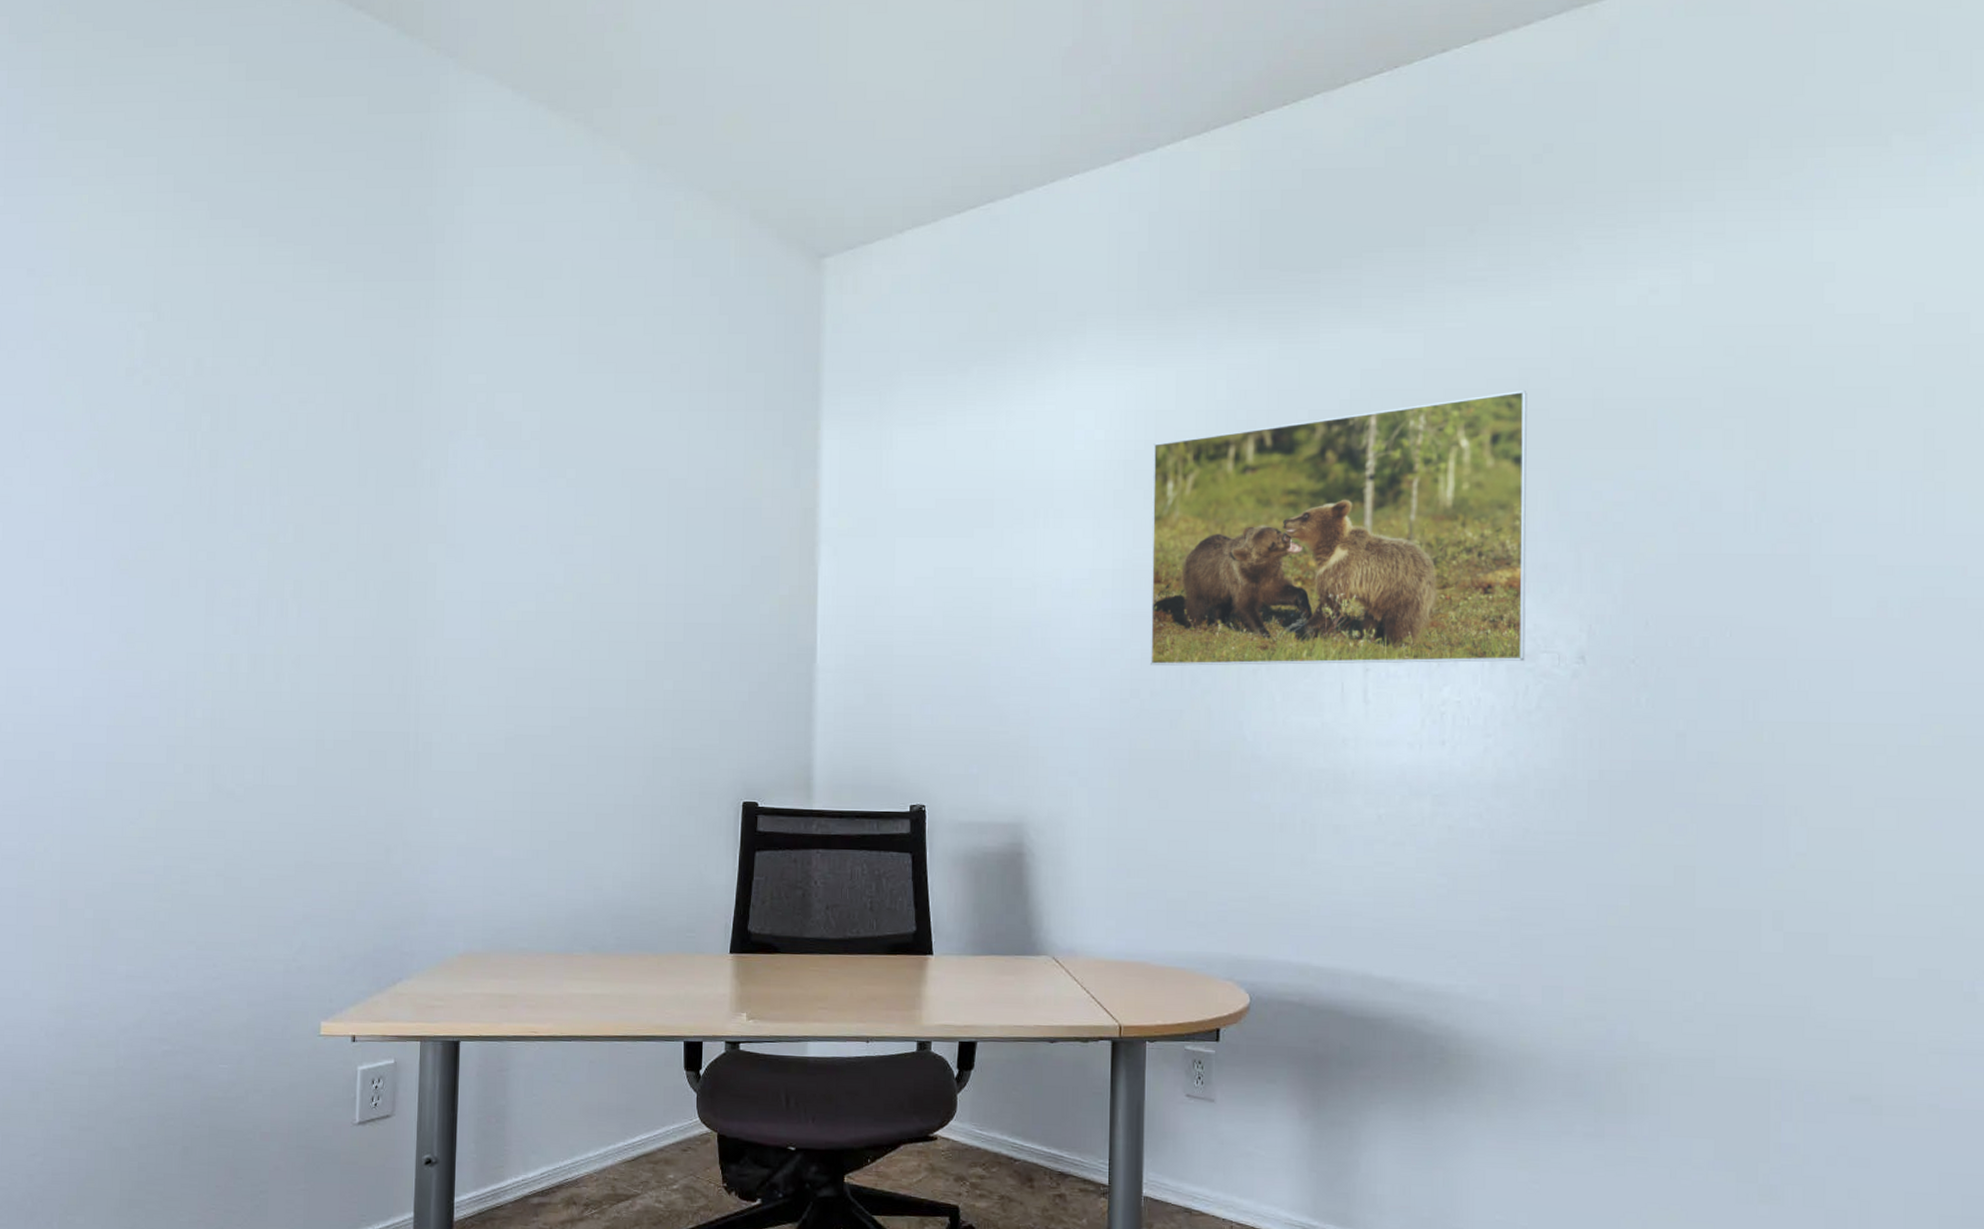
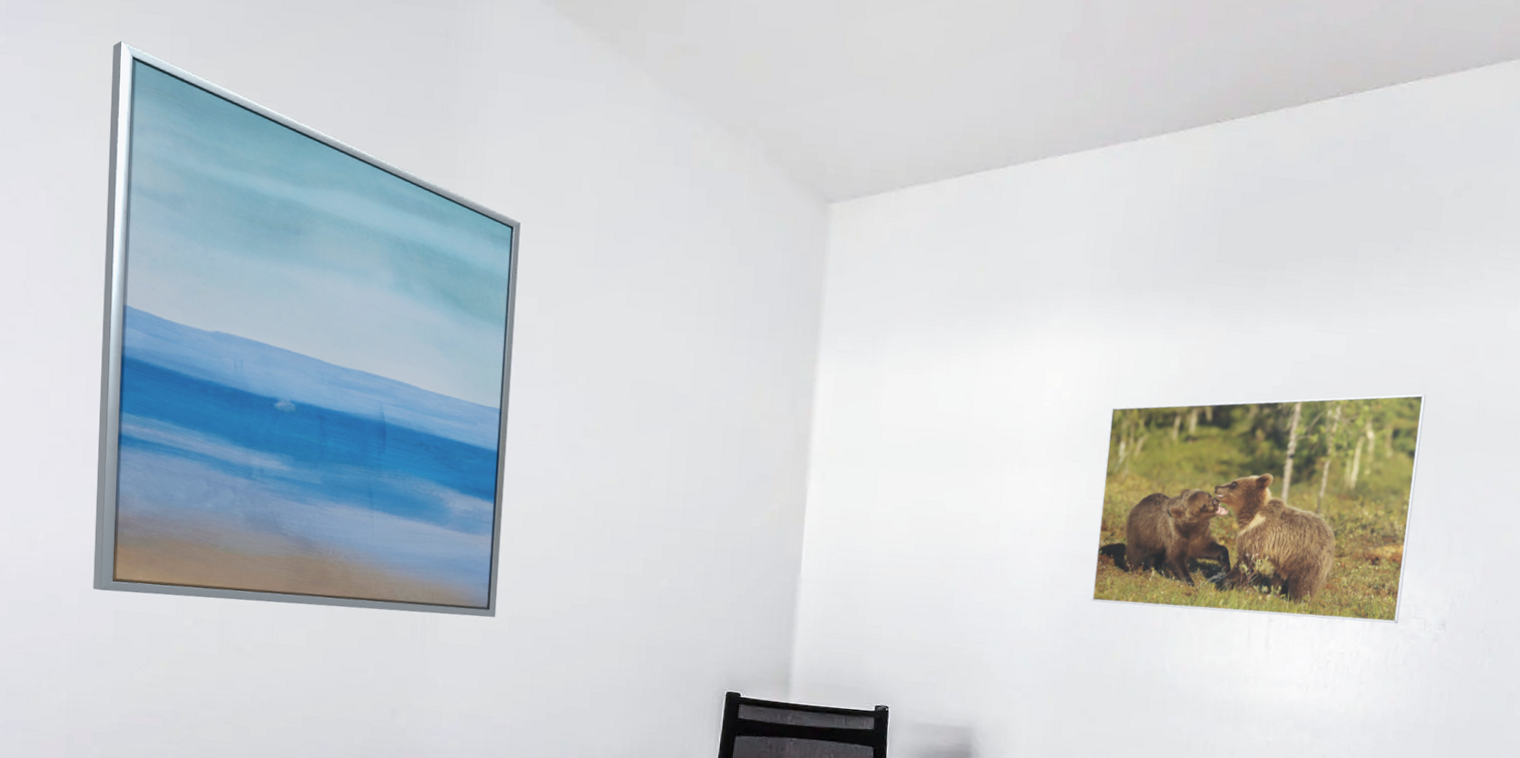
wall art: none [85,186,502,743] -> present [93,40,521,618]

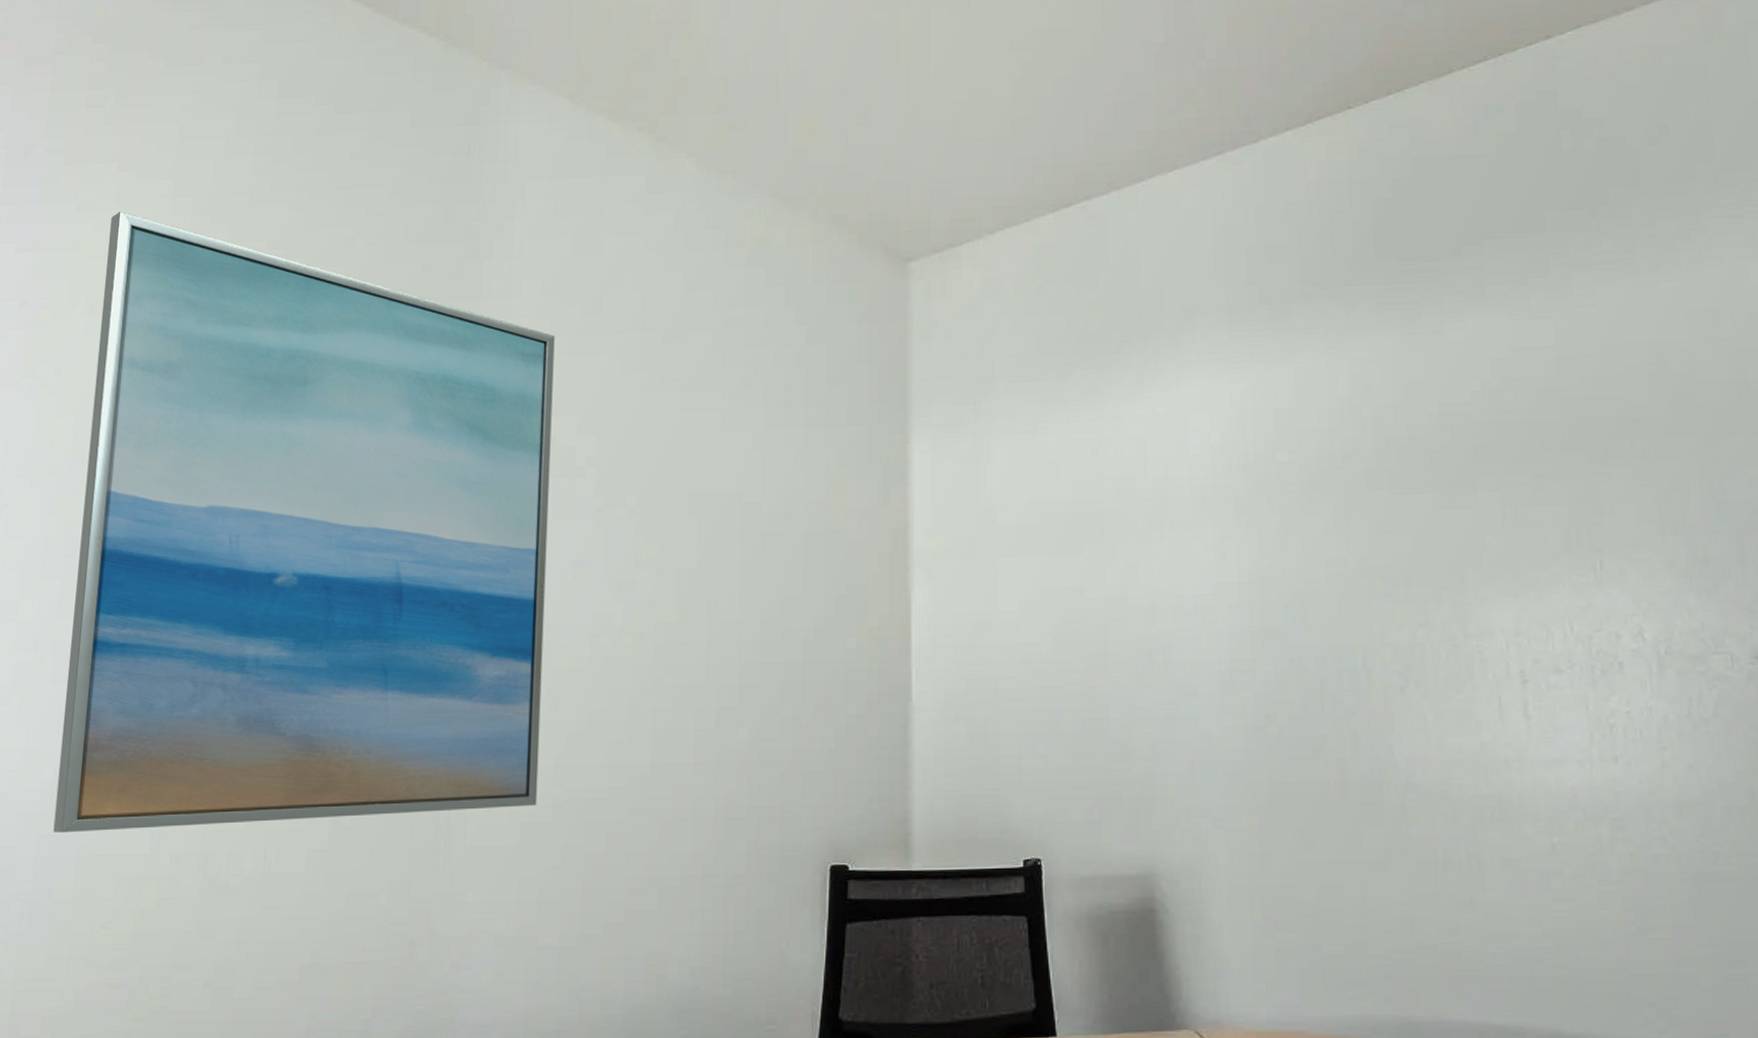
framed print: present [1091,394,1426,624] -> none [1274,374,1695,687]

